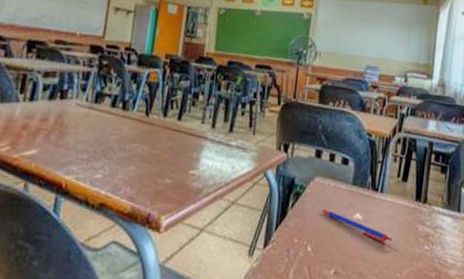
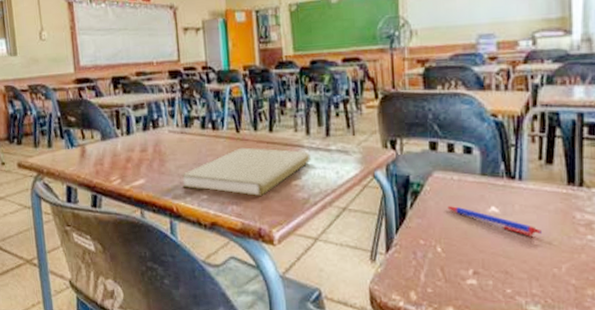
book: none [78,131,212,183] -> present [181,147,311,197]

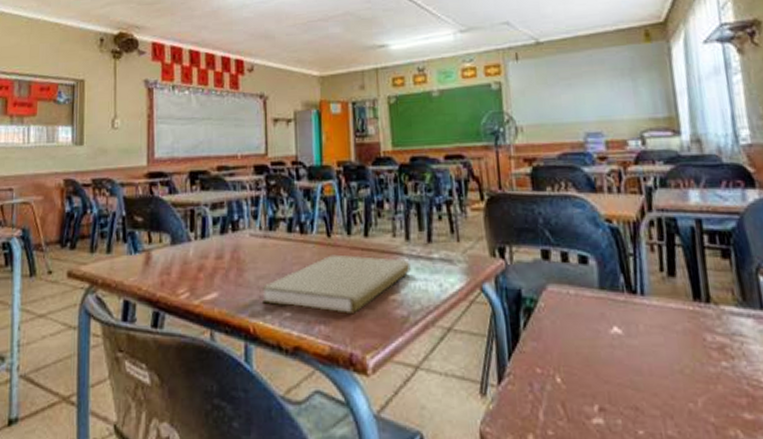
pen: present [446,206,542,237] -> none [563,326,671,363]

